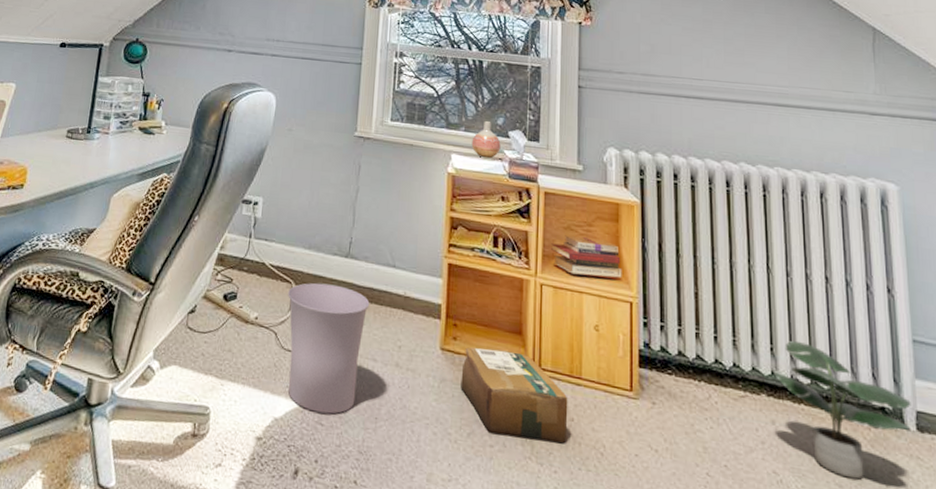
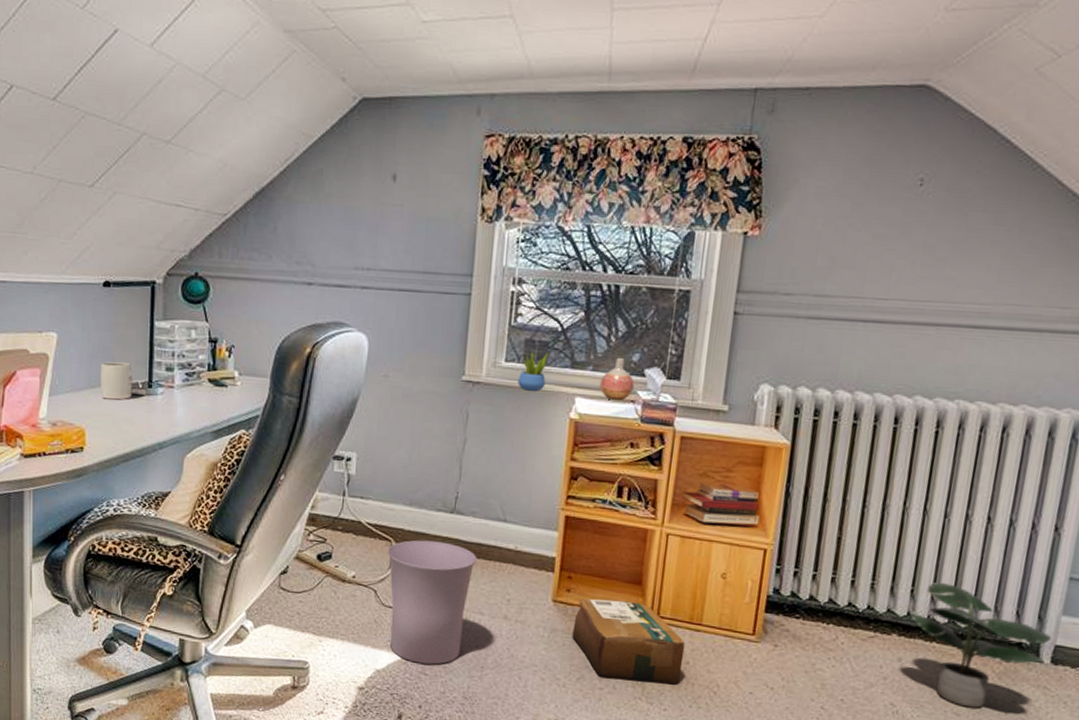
mug: none [45,109,75,143] -> present [99,361,132,400]
succulent plant: none [402,113,427,149] -> present [518,351,549,393]

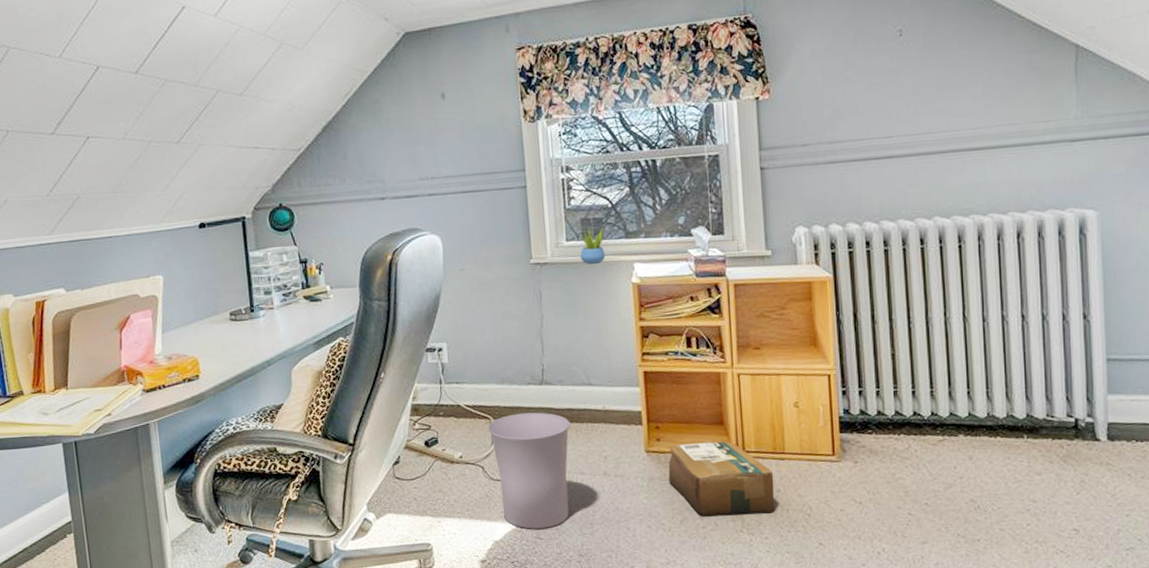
mug: present [99,361,132,400] -> none [205,292,237,328]
vase: present [599,358,635,401] -> none [653,223,685,262]
books: present [682,482,760,528] -> none [745,320,819,359]
potted plant: present [910,582,1052,708] -> none [971,380,1103,493]

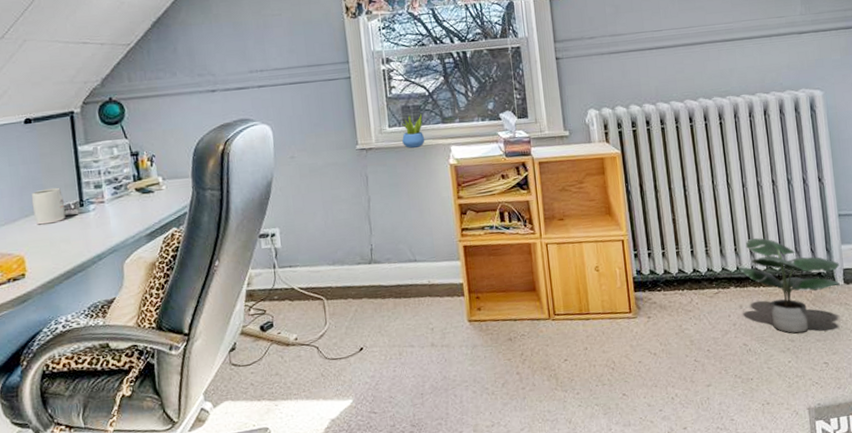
mug: none [205,292,237,328] -> present [31,187,65,225]
waste bin: present [488,412,571,529] -> none [321,290,401,405]
cardboard box: present [668,441,775,516] -> none [489,306,583,378]
potted plant: none [971,380,1103,493] -> present [739,237,840,334]

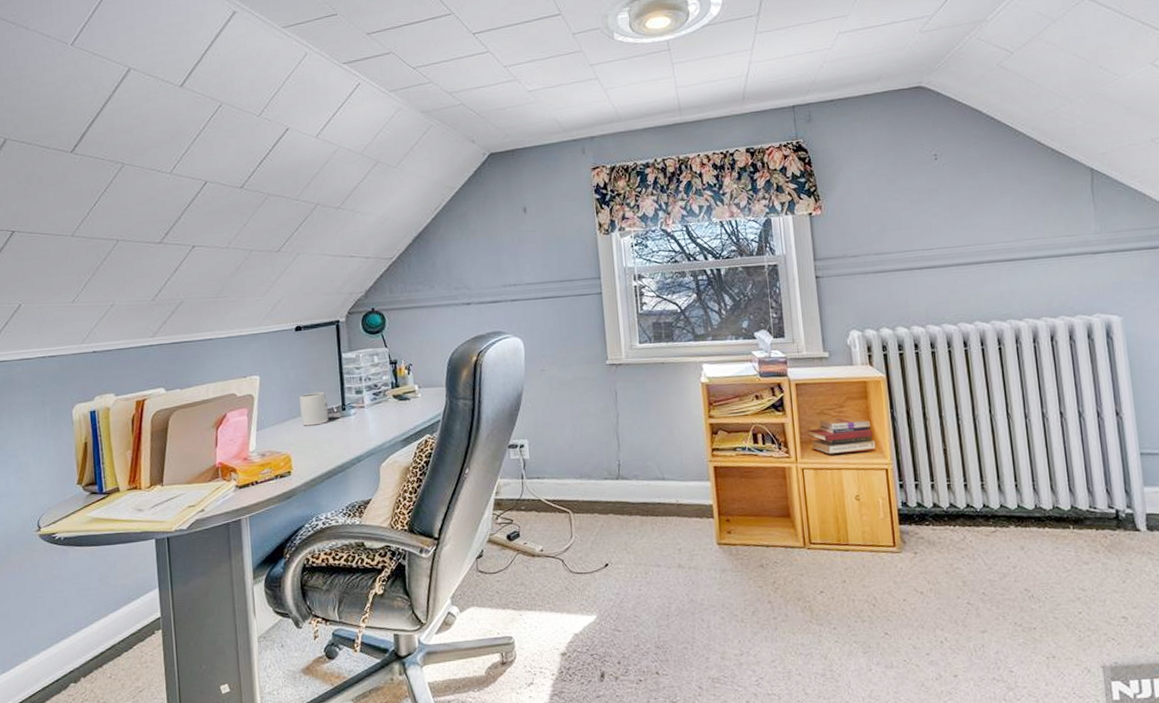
succulent plant: present [402,114,425,149] -> none [652,331,676,366]
books: none [550,192,613,229] -> present [807,417,876,454]
potted plant: present [739,237,840,334] -> none [1020,474,1142,582]

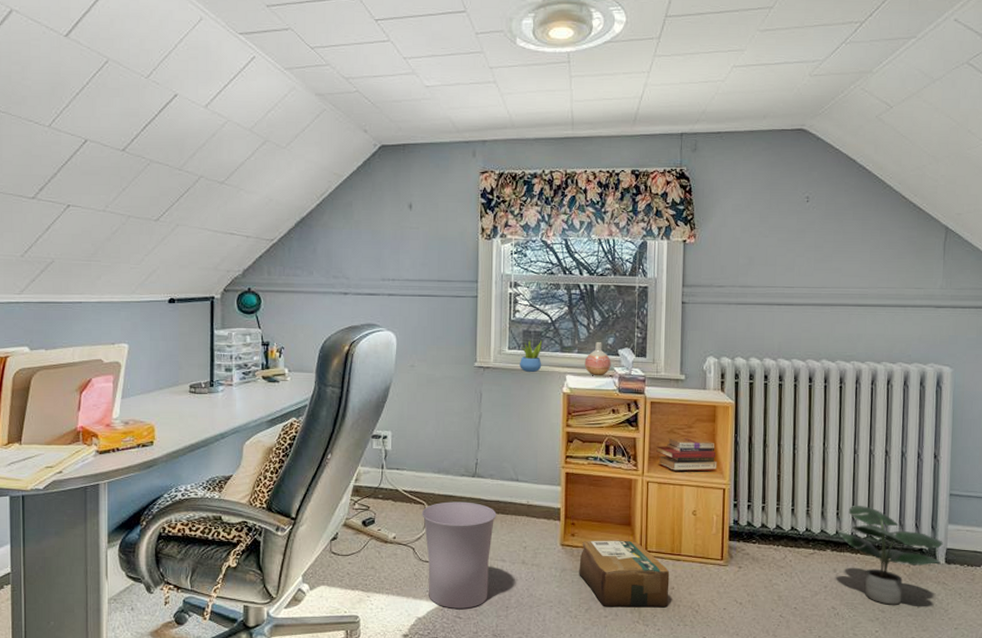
mug: present [299,391,329,426] -> none [167,365,195,399]
waste bin: none [567,506,646,622] -> present [422,501,497,609]
succulent plant: none [652,331,676,366] -> present [520,340,543,373]
vase: none [720,327,749,363] -> present [584,342,611,376]
cardboard box: none [739,533,841,607] -> present [579,540,670,607]
potted plant: none [1020,474,1142,582] -> present [838,505,943,605]

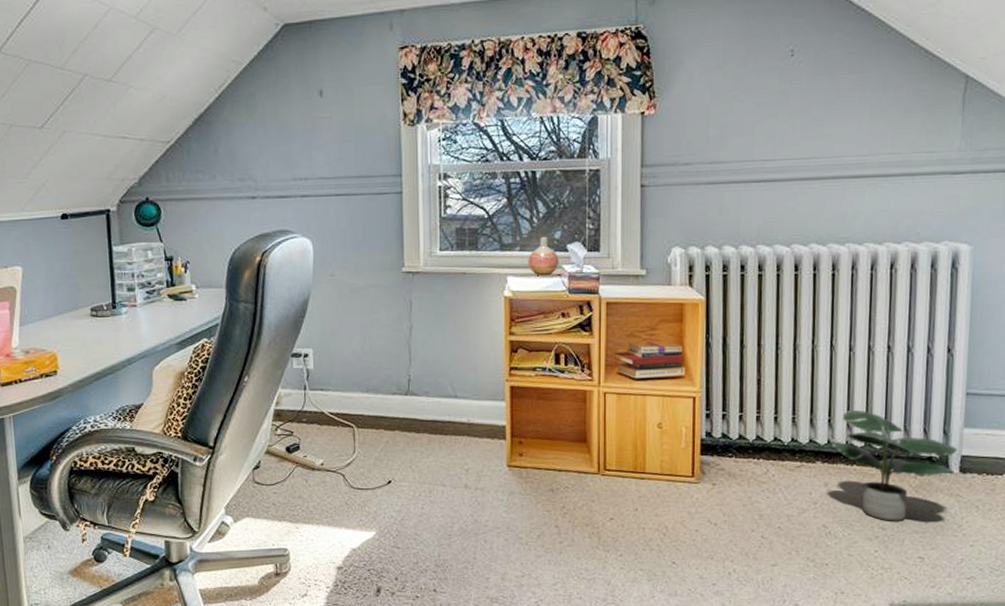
waste bin: present [422,501,497,609] -> none [351,422,434,538]
succulent plant: present [520,340,543,373] -> none [453,238,479,276]
cardboard box: present [579,540,670,607] -> none [529,458,633,531]

